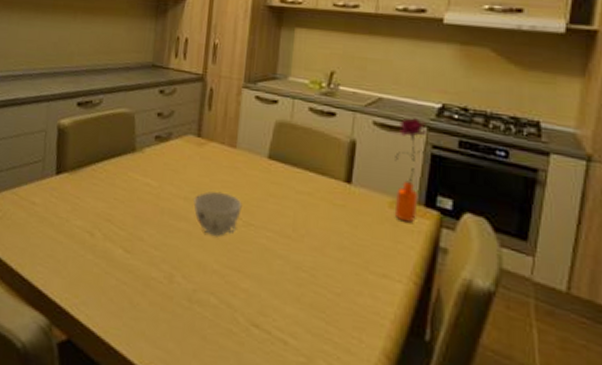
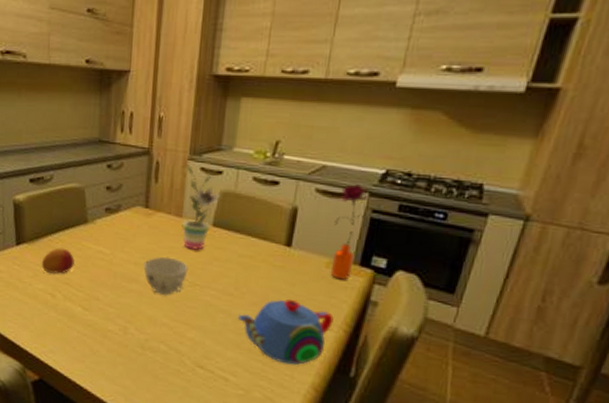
fruit: none [81,178,119,209] -> present [41,248,75,274]
potted plant: none [235,93,277,185] -> present [182,165,221,250]
teapot: none [296,244,402,325] -> present [237,299,334,365]

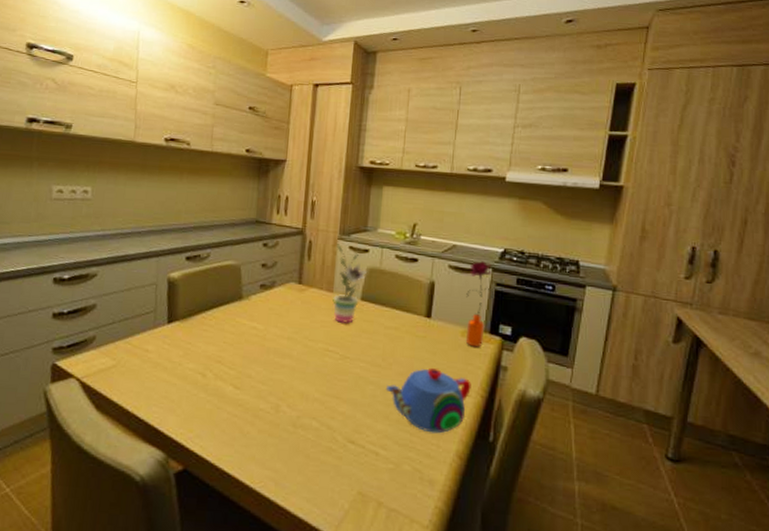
fruit: present [41,248,75,274] -> none [193,325,228,353]
teacup: present [143,257,188,296] -> none [296,331,339,370]

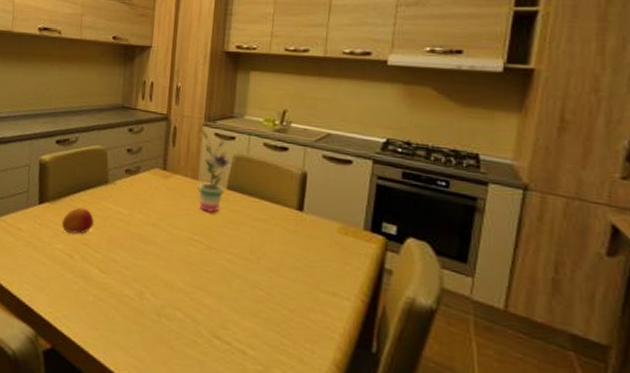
fruit: none [193,325,228,353] -> present [61,207,94,234]
teapot: present [385,368,471,434] -> none [253,265,350,338]
flower: present [465,261,493,348] -> none [342,151,374,247]

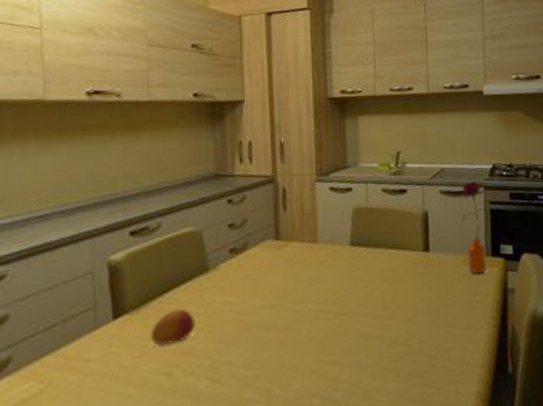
potted plant: present [198,130,234,213] -> none [315,186,354,276]
flower: none [342,151,374,247] -> present [461,181,489,274]

